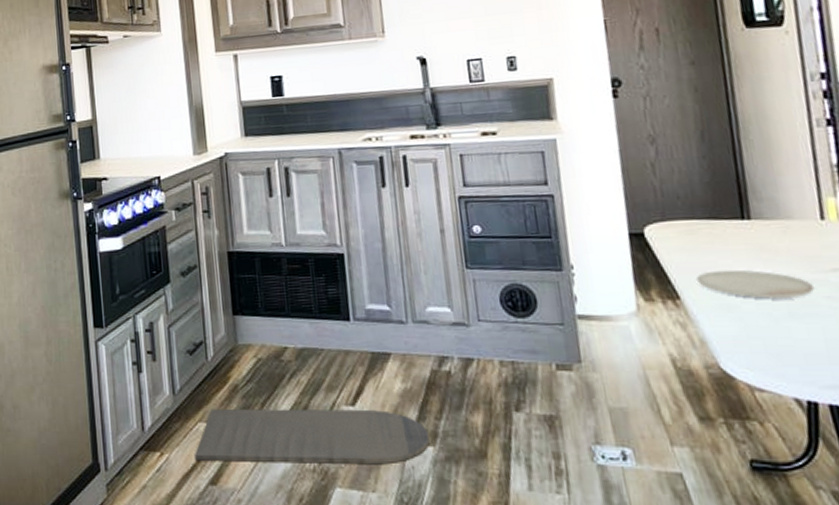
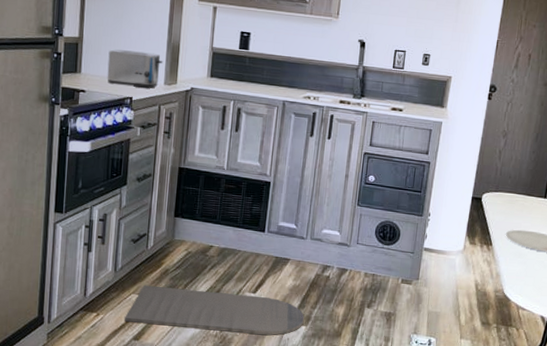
toaster: none [126,121,188,166] -> present [107,49,163,89]

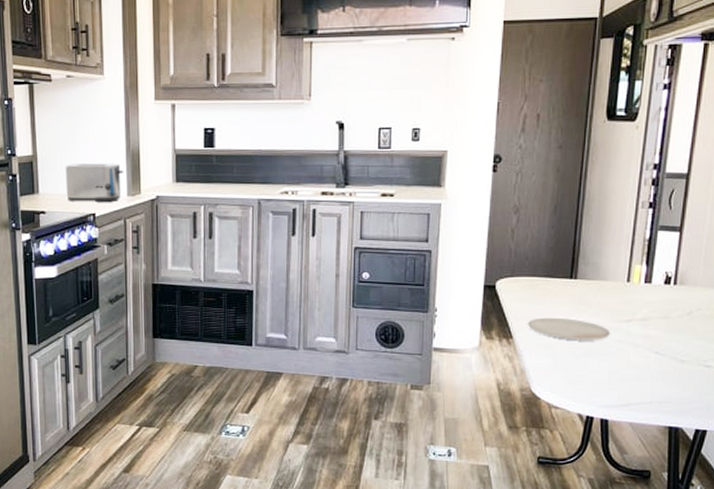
door mat: present [125,285,304,336] -> none [112,413,305,458]

